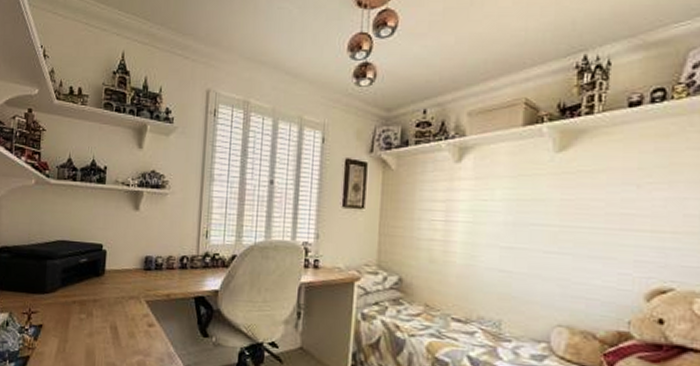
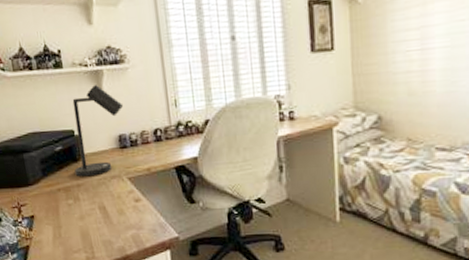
desk lamp: none [94,205,156,294] -> present [72,85,124,177]

